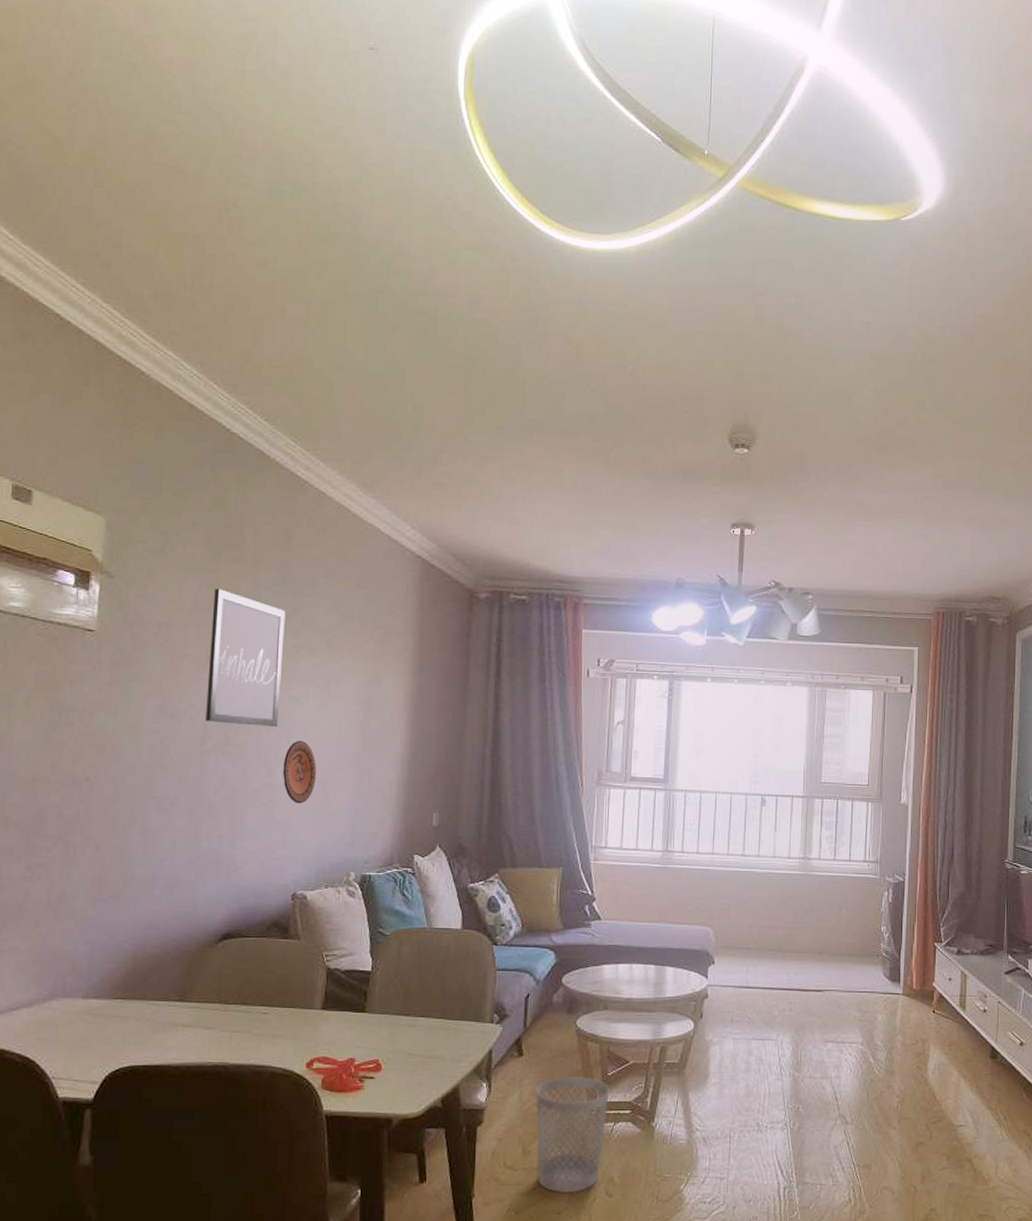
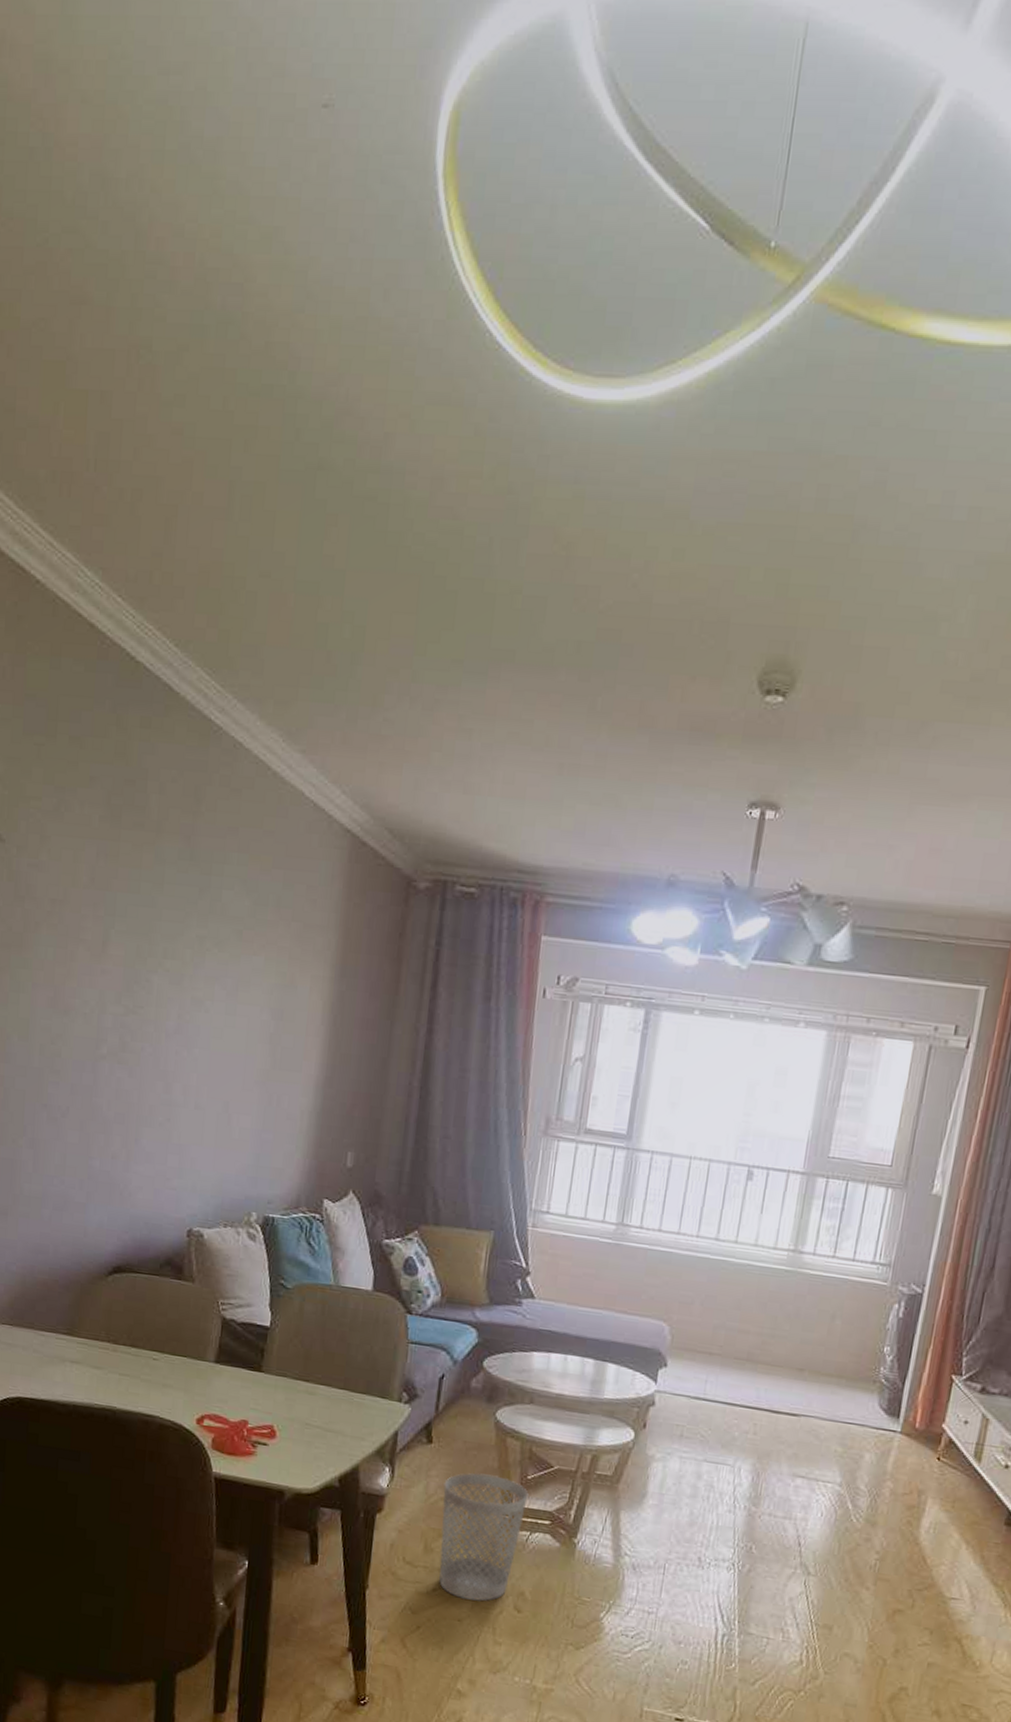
wall art: present [205,589,286,728] -> none [100,860,191,1035]
decorative plate: present [283,741,316,804] -> none [182,1052,219,1127]

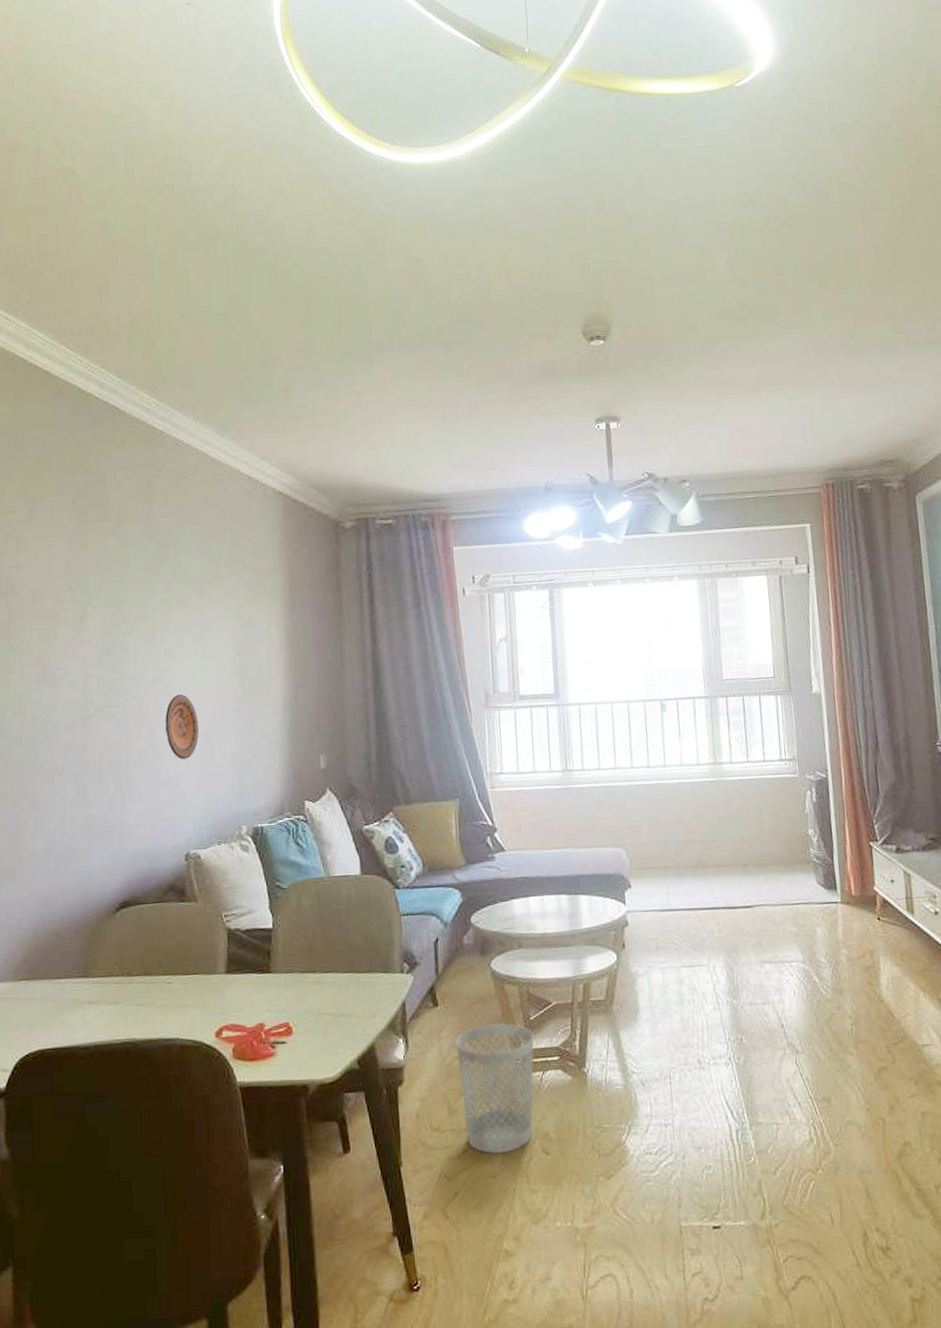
decorative plate: none [182,1052,219,1127] -> present [165,694,199,760]

